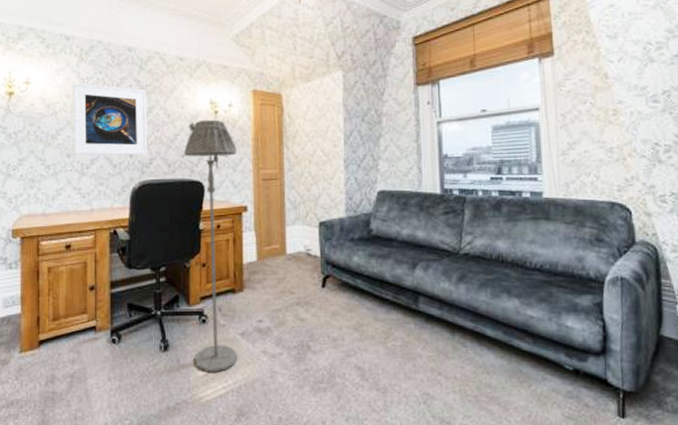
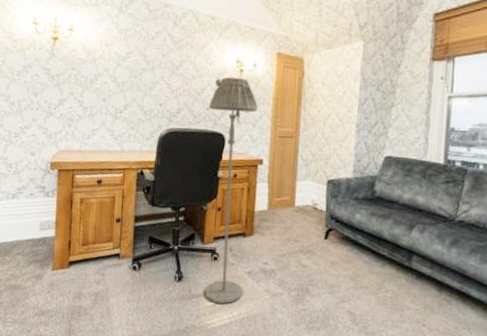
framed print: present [72,83,147,156] -> none [109,33,179,105]

